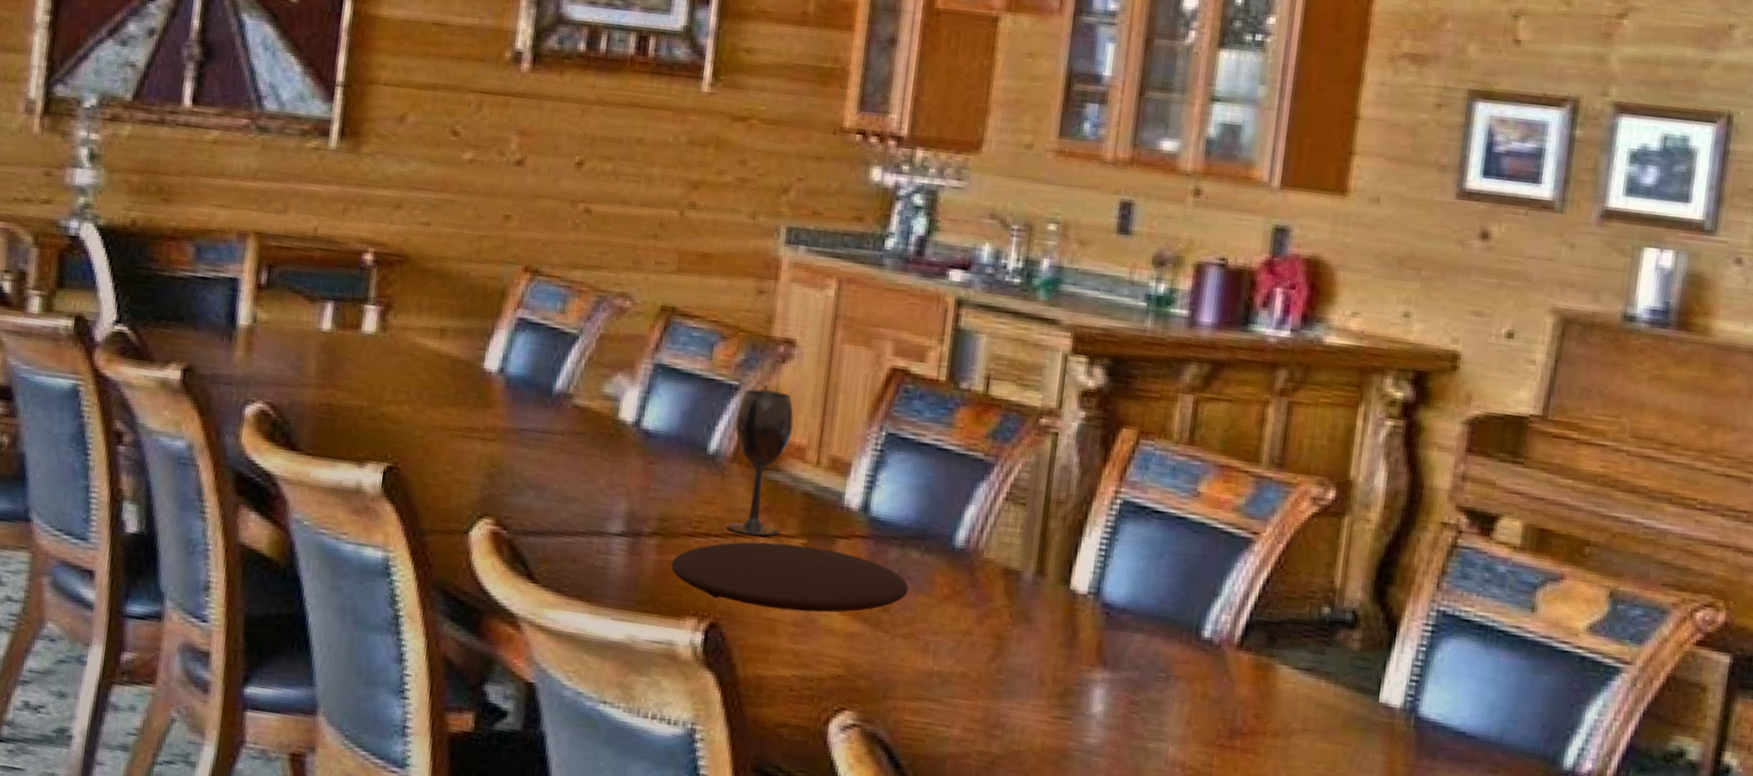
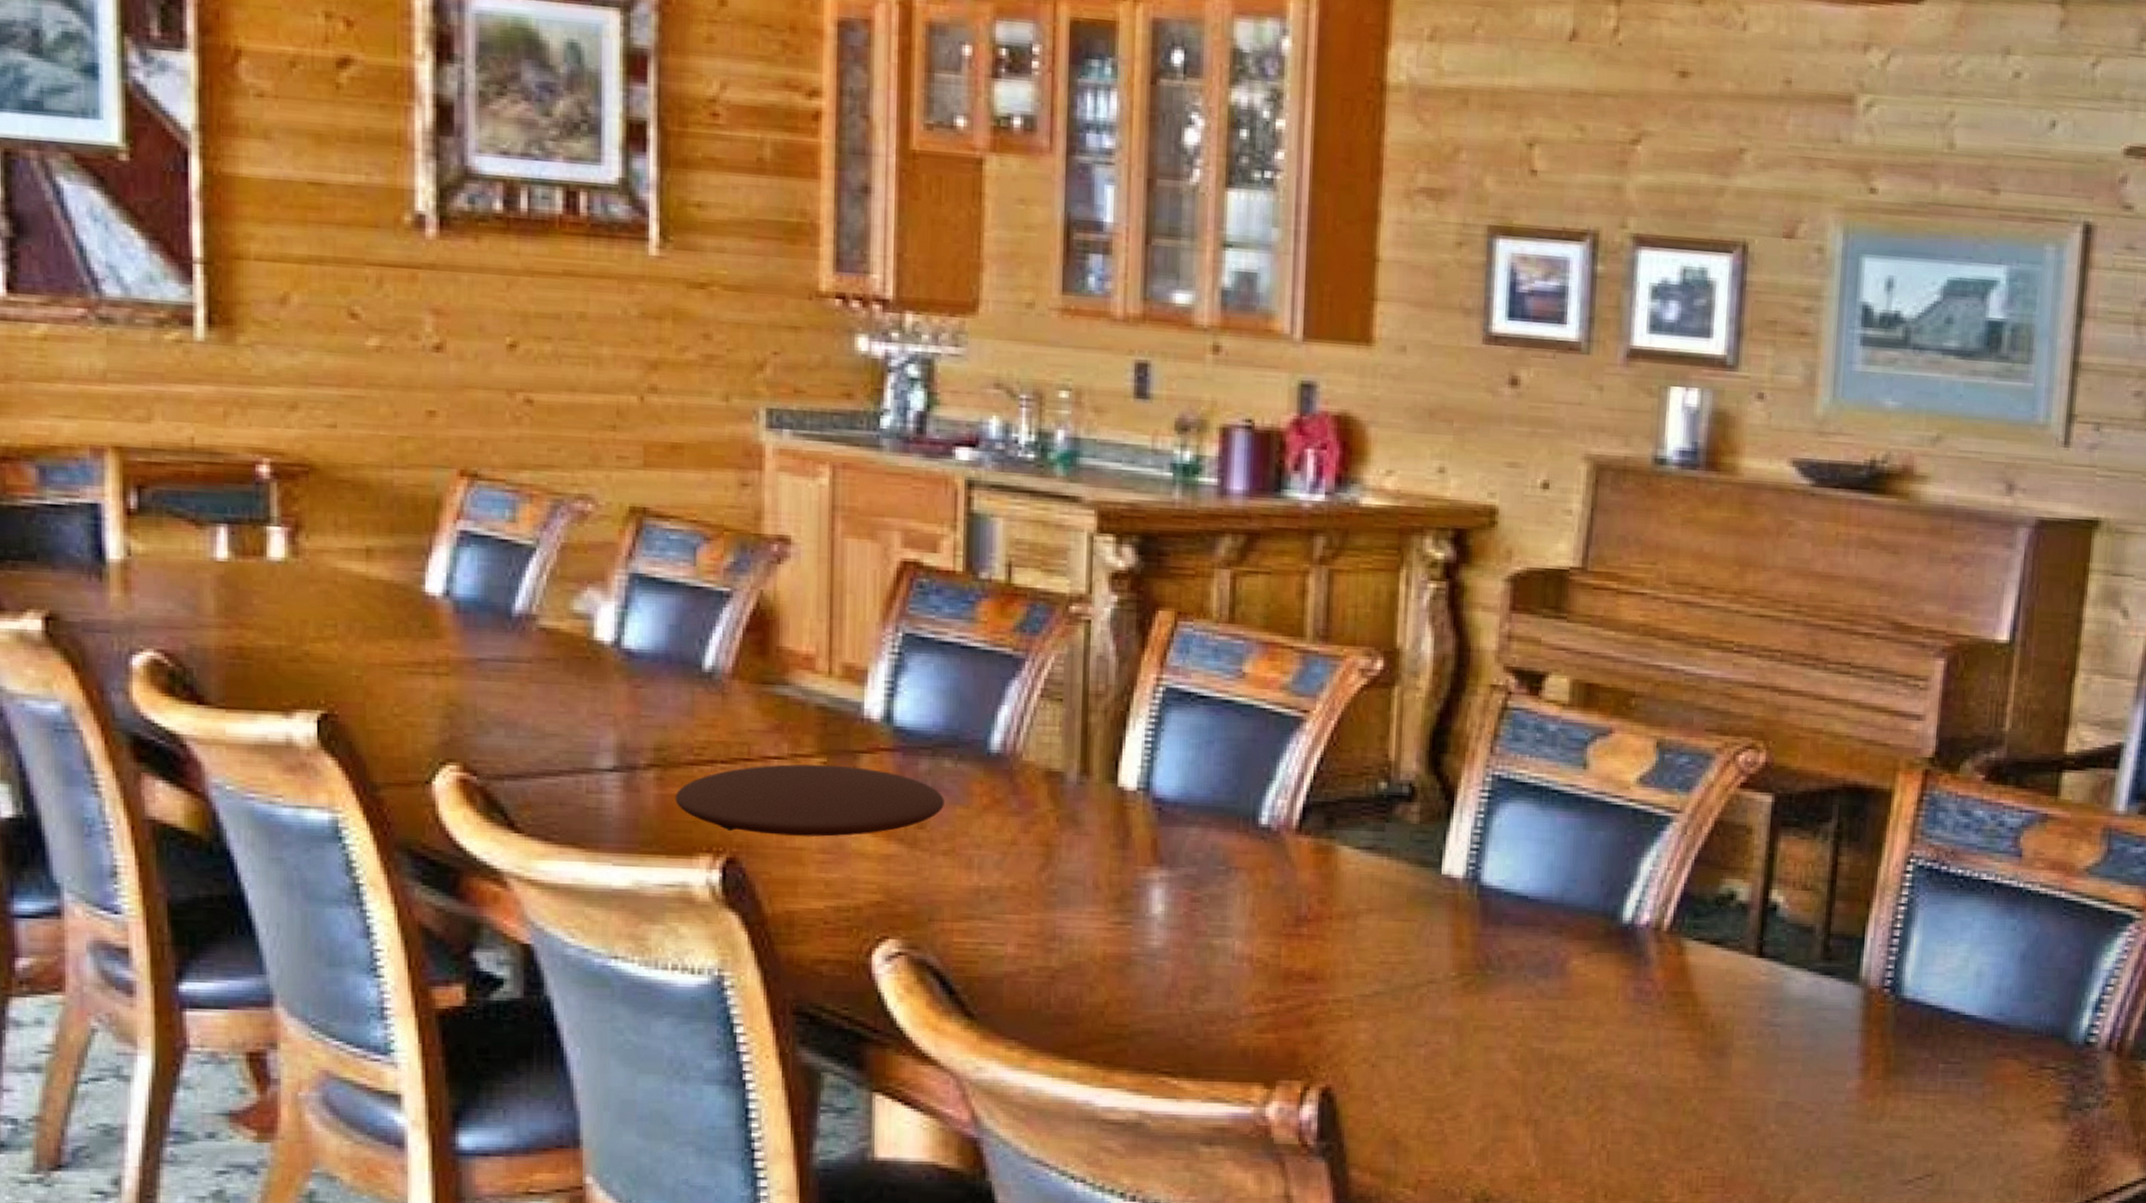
wine glass: present [726,388,795,536] -> none [731,594,798,758]

